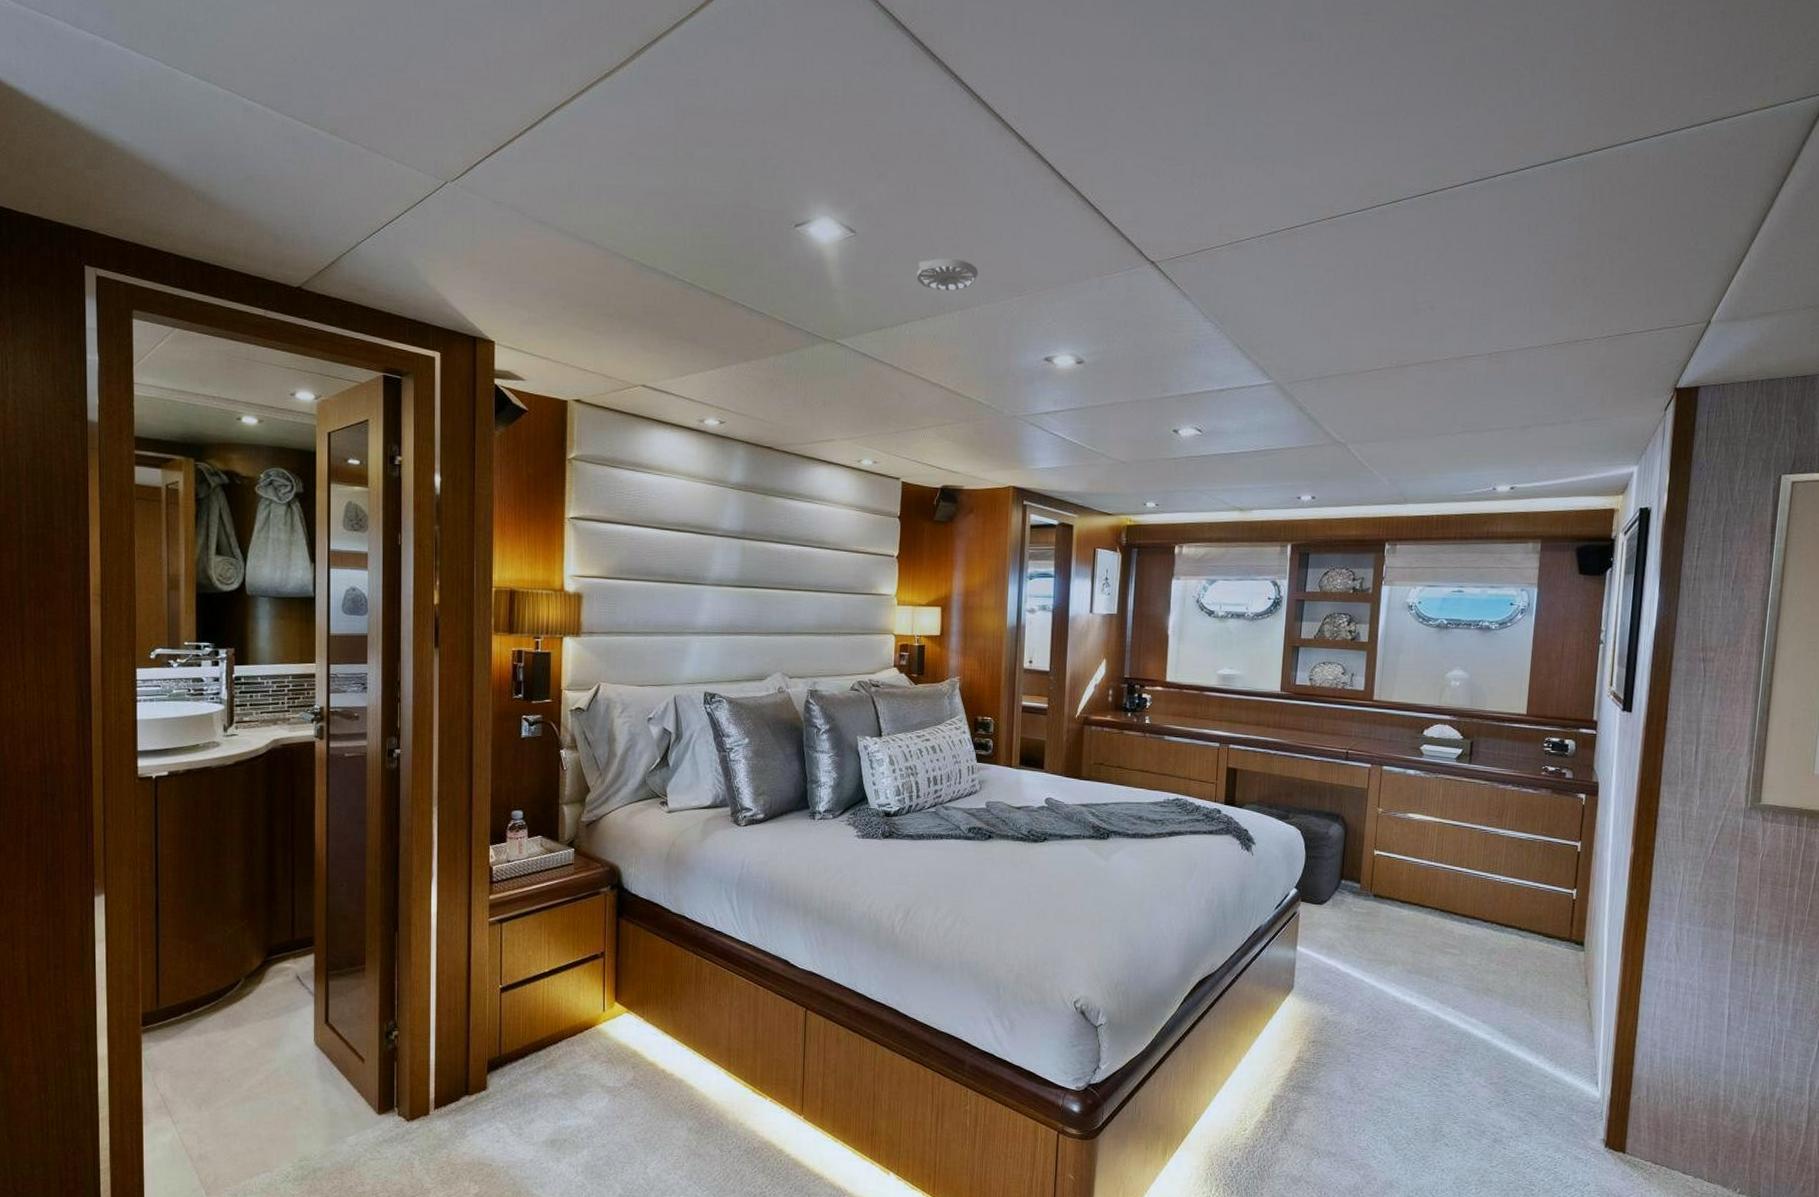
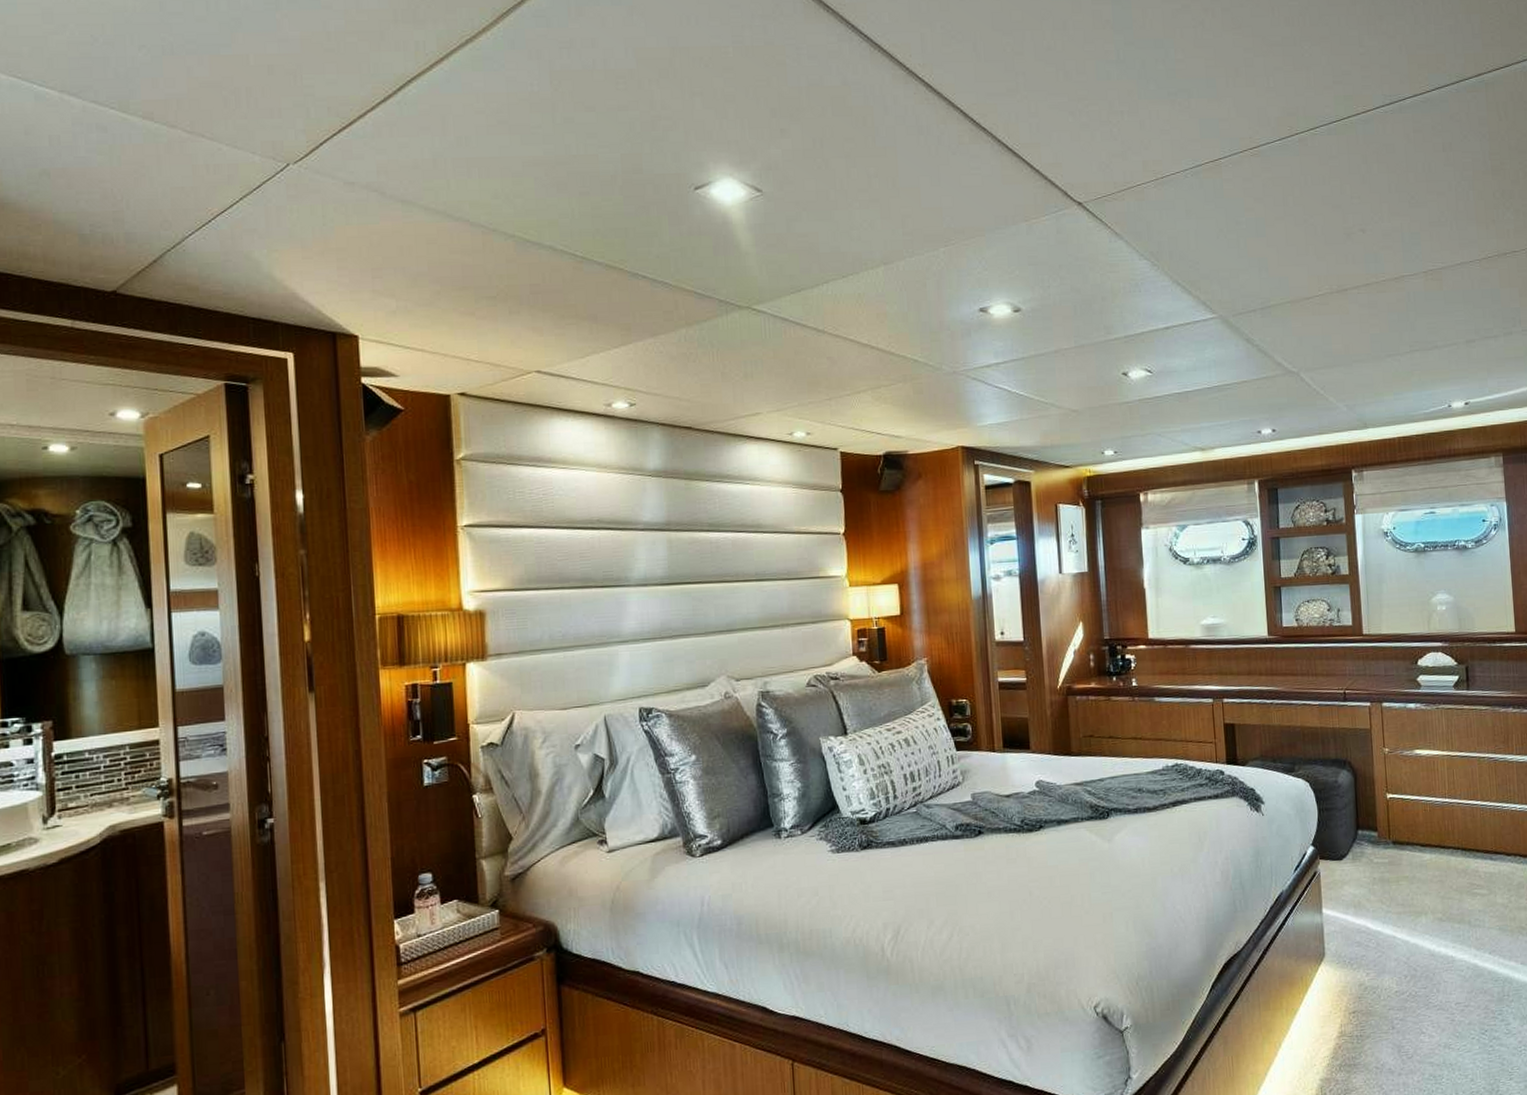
smoke detector: present [916,258,979,291] -> none [833,212,899,246]

